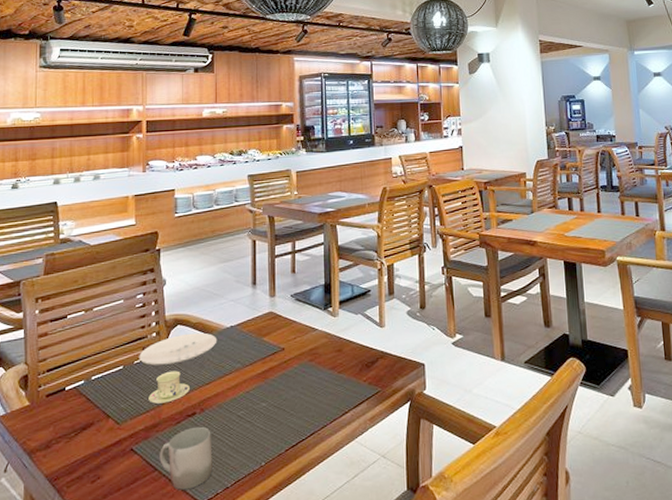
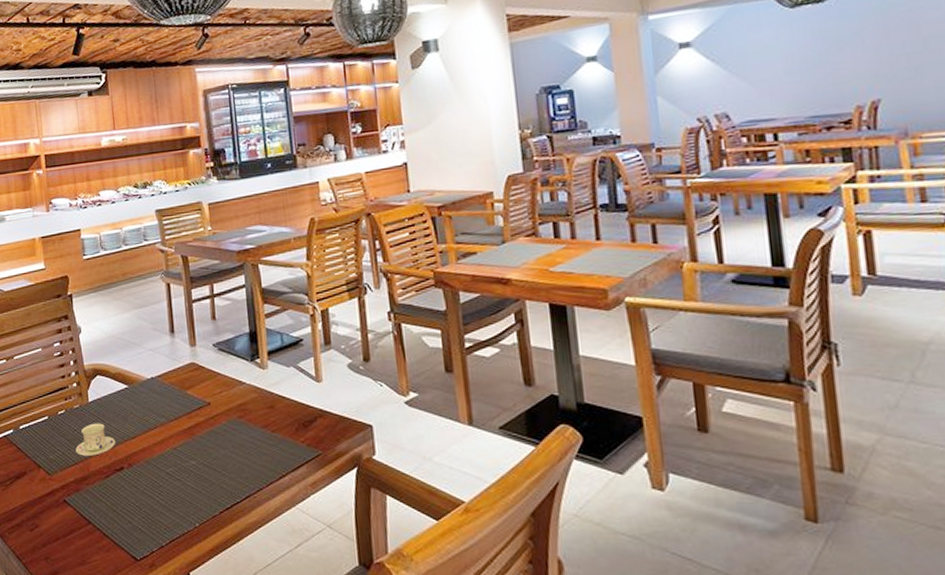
plate: present [139,332,217,366] -> none [62,384,139,417]
cup: present [160,426,213,490] -> none [92,482,146,545]

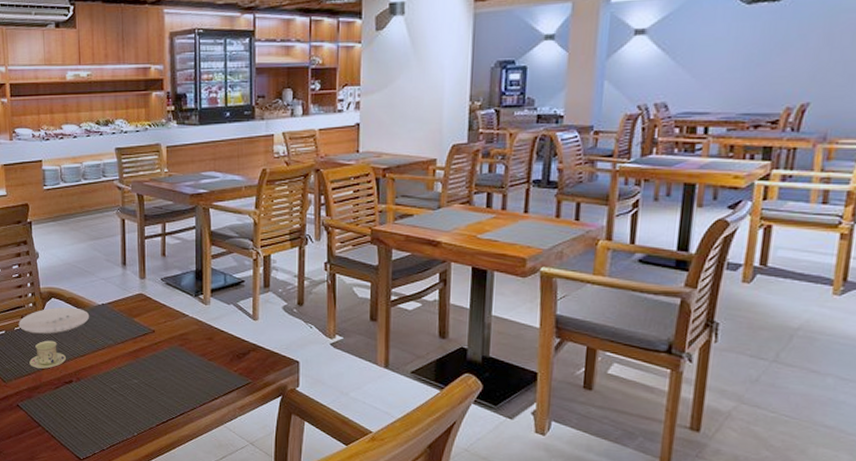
plate: none [62,384,139,417] -> present [18,307,90,334]

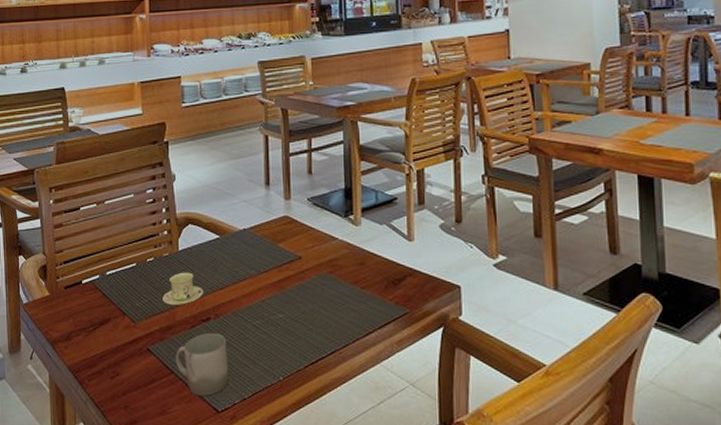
plate: present [18,307,90,334] -> none [151,234,230,265]
cup: none [42,393,90,446] -> present [175,332,229,396]

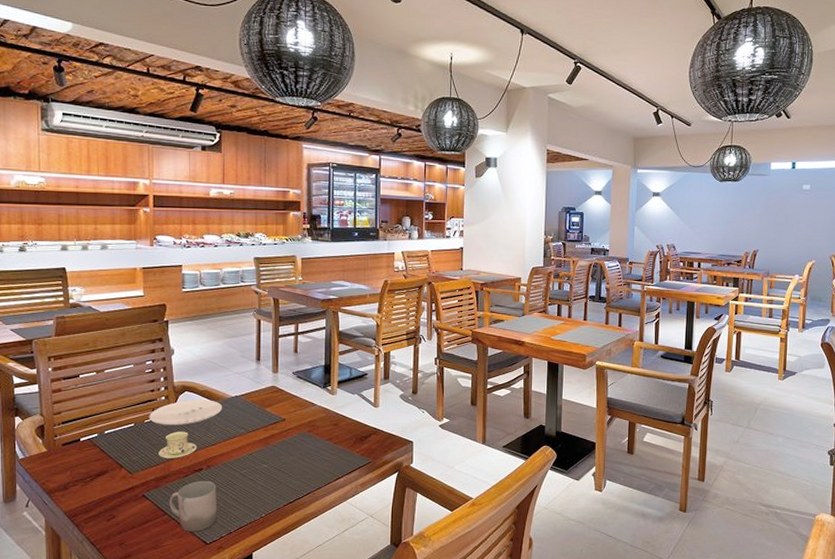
plate: none [151,234,230,265] -> present [149,399,223,425]

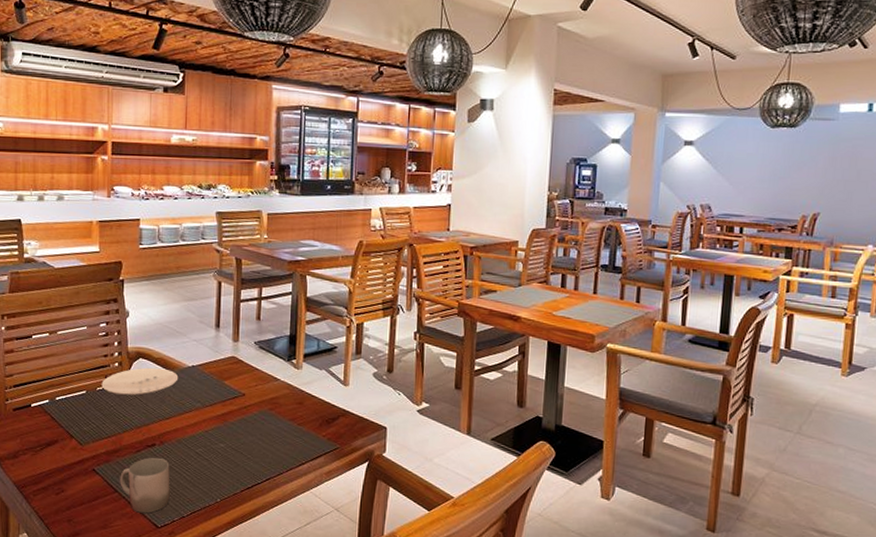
cup and saucer: present [158,431,197,458] -> none [110,401,150,431]

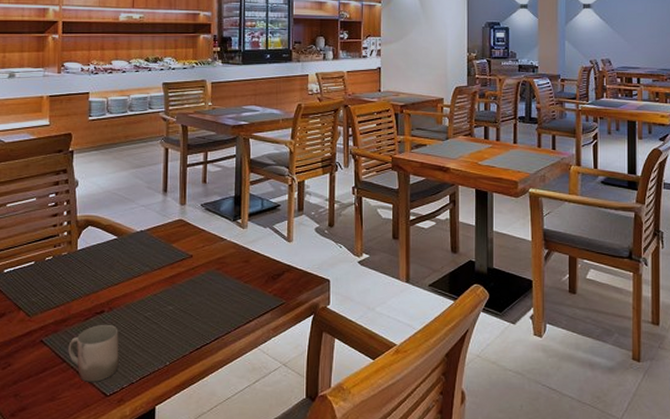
plate: present [101,367,179,396] -> none [50,235,127,263]

